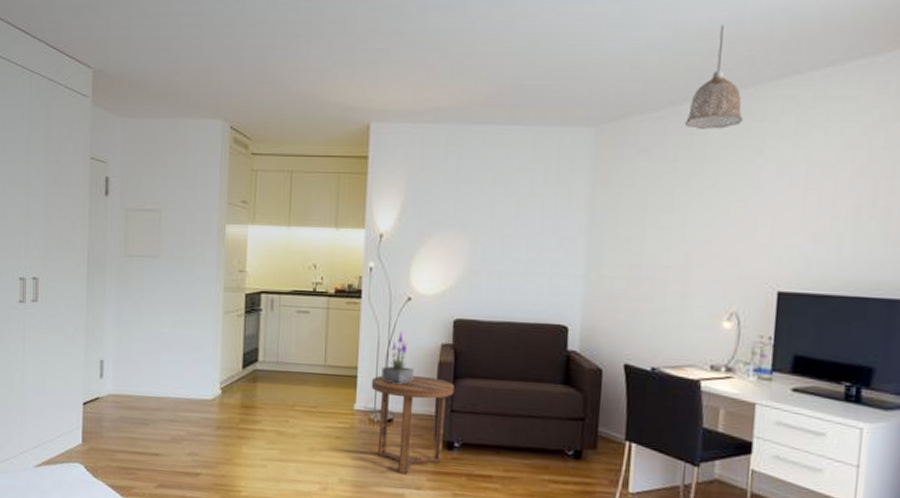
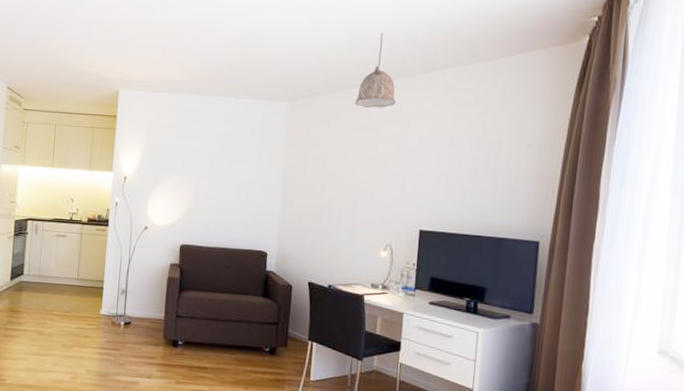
side table: present [371,375,454,473] -> none [114,287,180,365]
potted plant: present [381,330,414,384] -> none [122,252,148,295]

